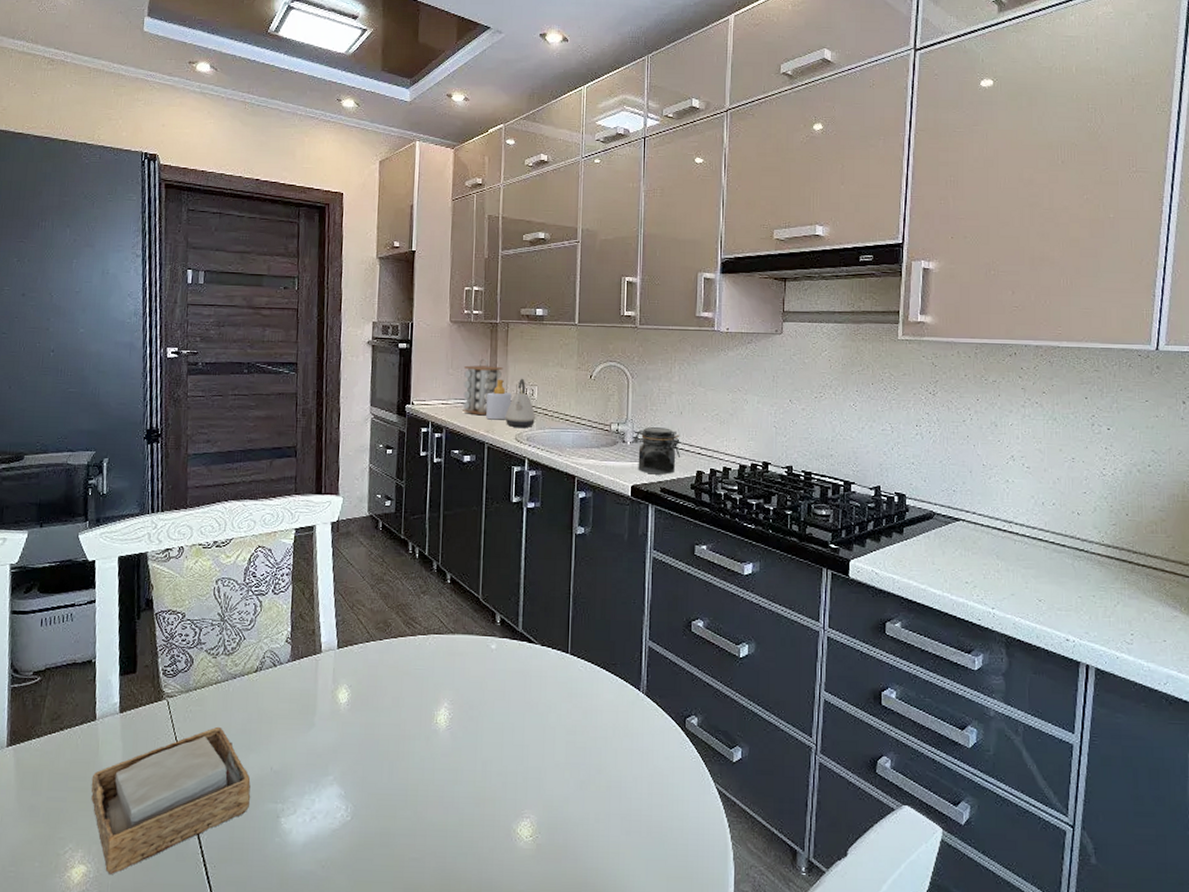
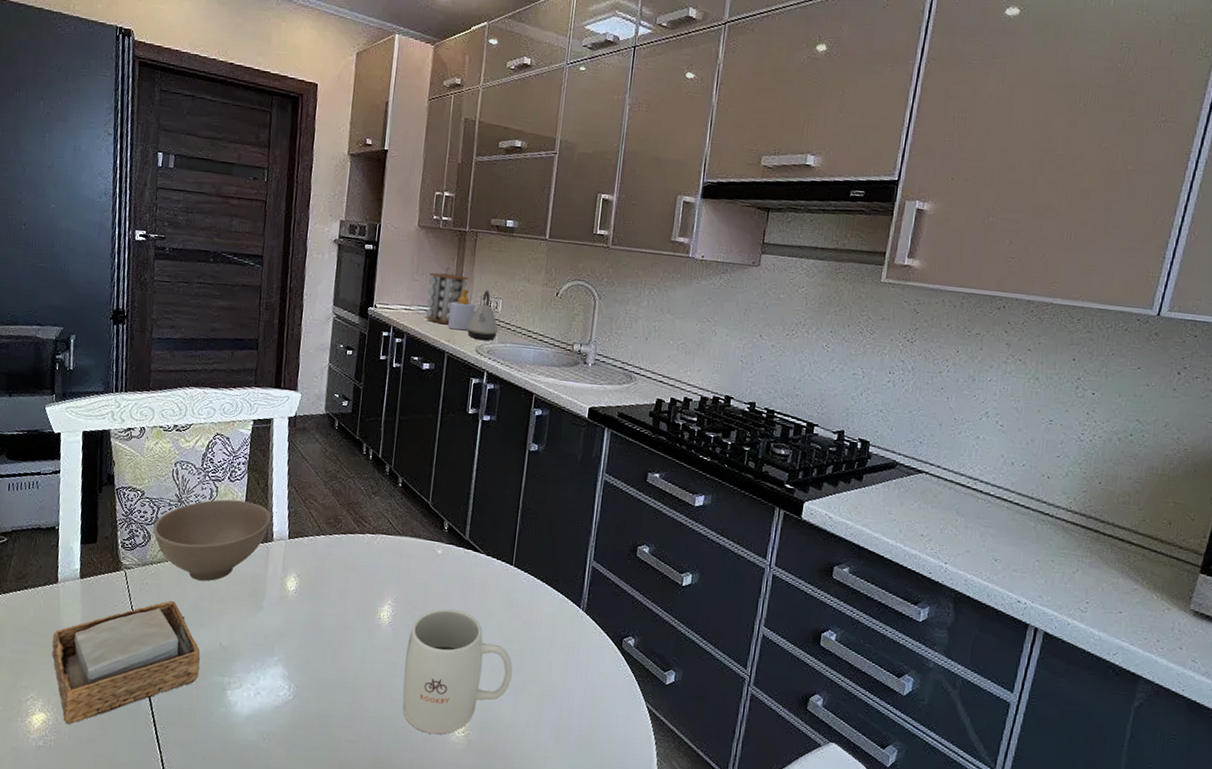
bowl: none [195,613,319,702] -> present [153,499,272,582]
mug: none [465,706,577,842] -> present [402,608,513,735]
jar: present [633,427,680,475] -> none [595,350,643,400]

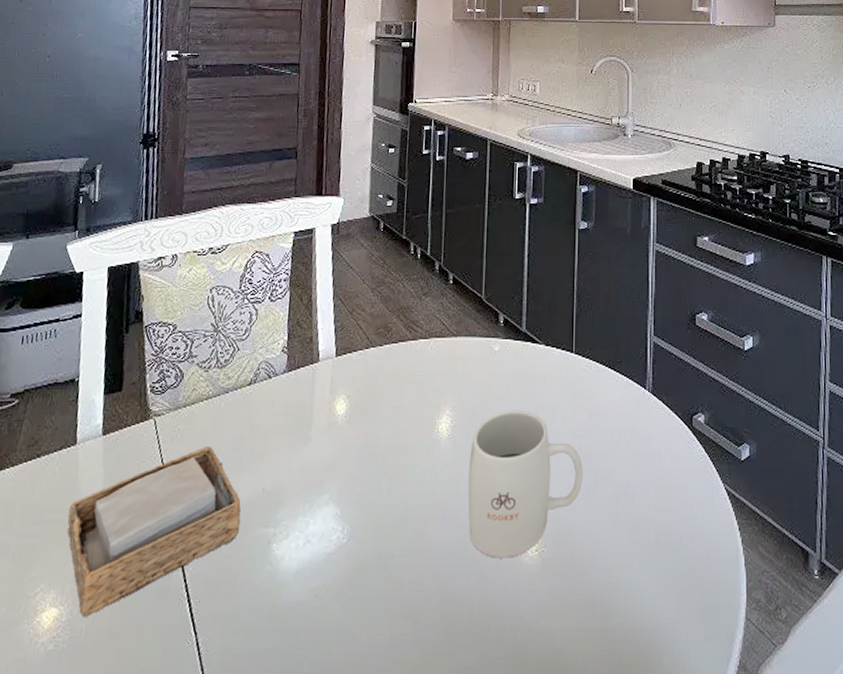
bowl: present [153,499,272,582] -> none [186,321,317,418]
spice rack: present [425,266,469,325] -> none [465,55,505,112]
soap bottle: present [448,288,476,331] -> none [489,75,514,116]
kettle: present [467,290,499,340] -> none [507,74,538,123]

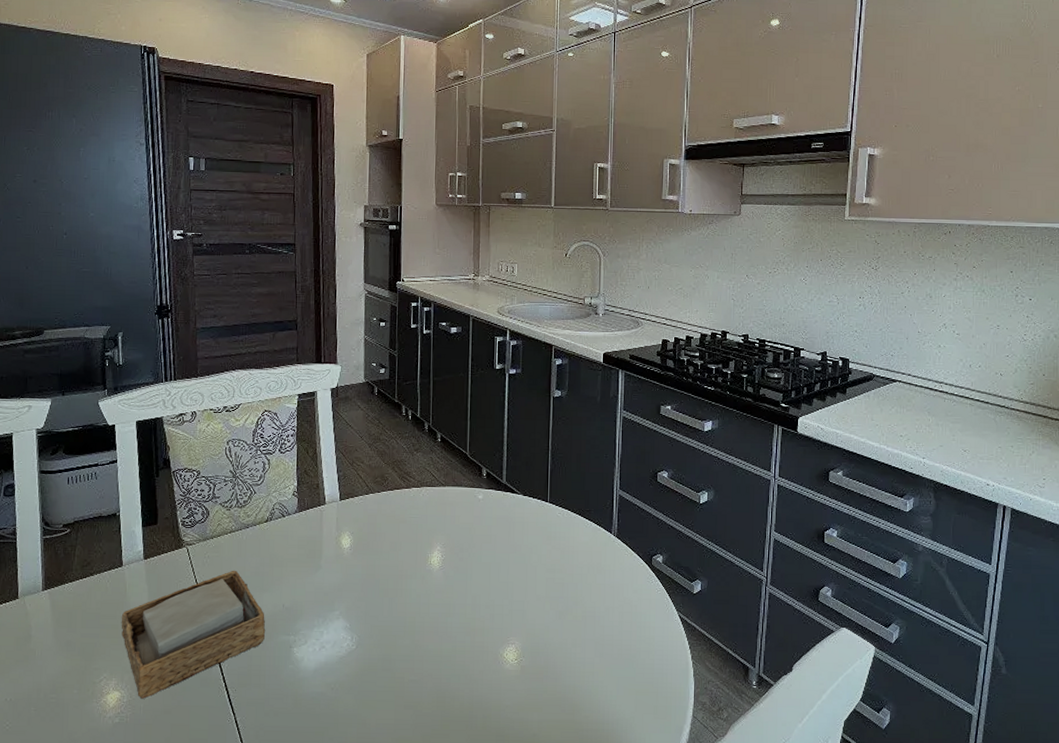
mug: present [468,411,583,558] -> none [457,548,556,665]

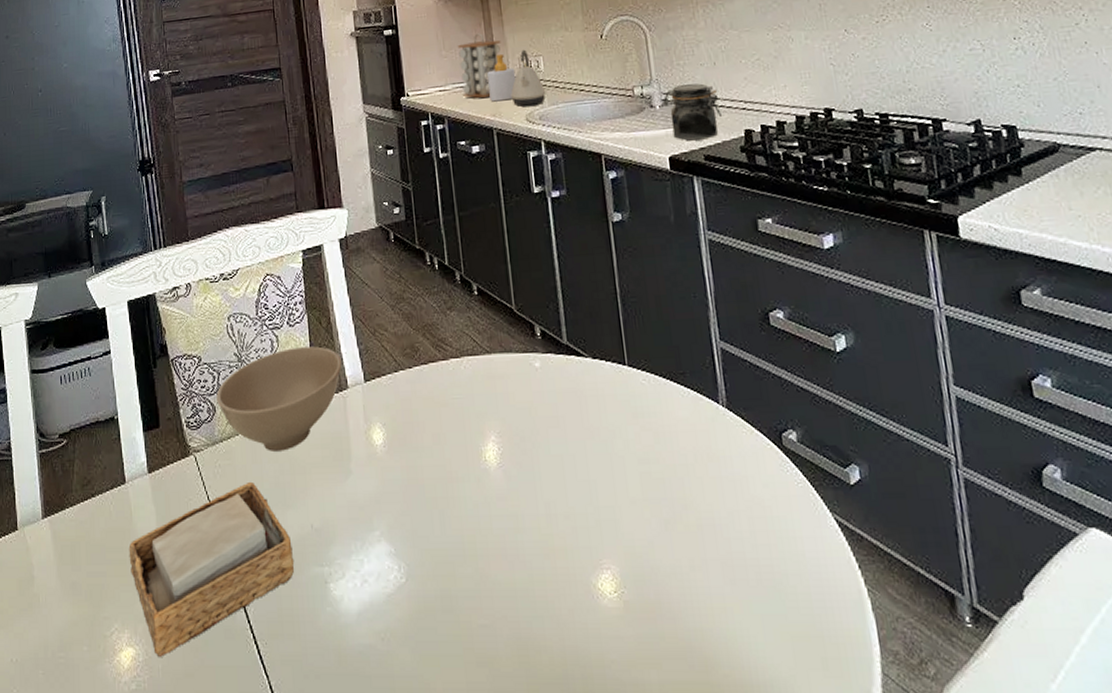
bowl: none [211,470,323,548] -> present [216,346,342,451]
spice rack: none [449,239,486,291] -> present [458,33,501,99]
soap bottle: none [471,257,494,295] -> present [487,53,516,102]
kettle: none [488,257,516,301] -> present [511,49,546,107]
jar: none [605,300,648,343] -> present [662,83,722,141]

